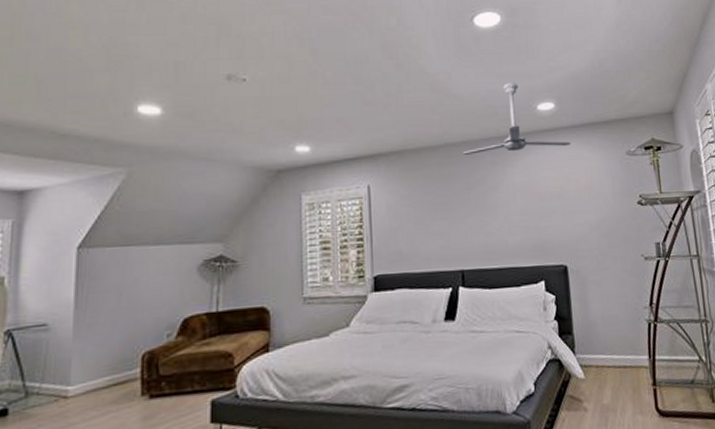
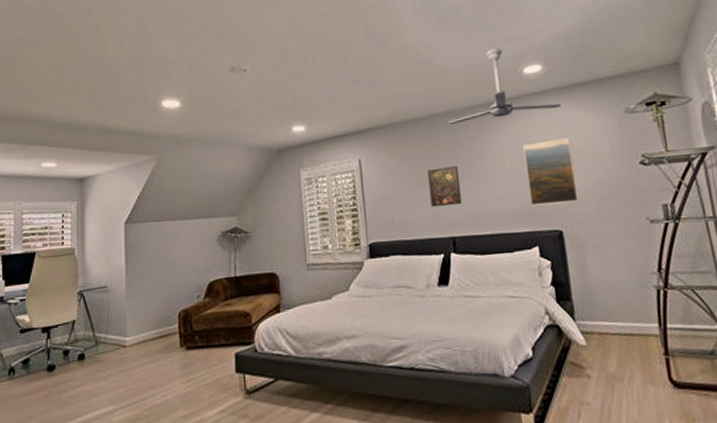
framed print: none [439,198,473,240] -> present [427,166,463,208]
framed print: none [534,176,583,240] -> present [523,138,579,206]

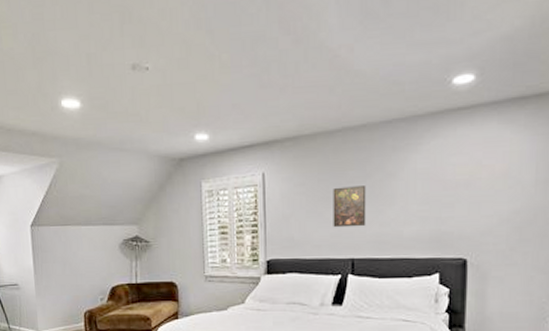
ceiling fan: present [448,48,562,124] -> none [360,52,490,139]
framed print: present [523,138,579,206] -> none [438,161,492,232]

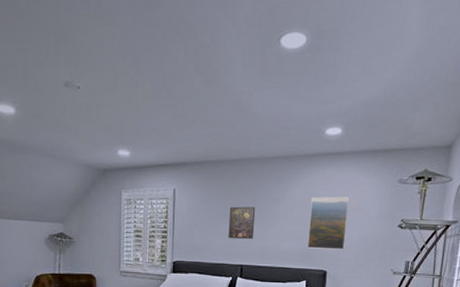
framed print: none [438,161,492,232] -> present [307,196,350,250]

